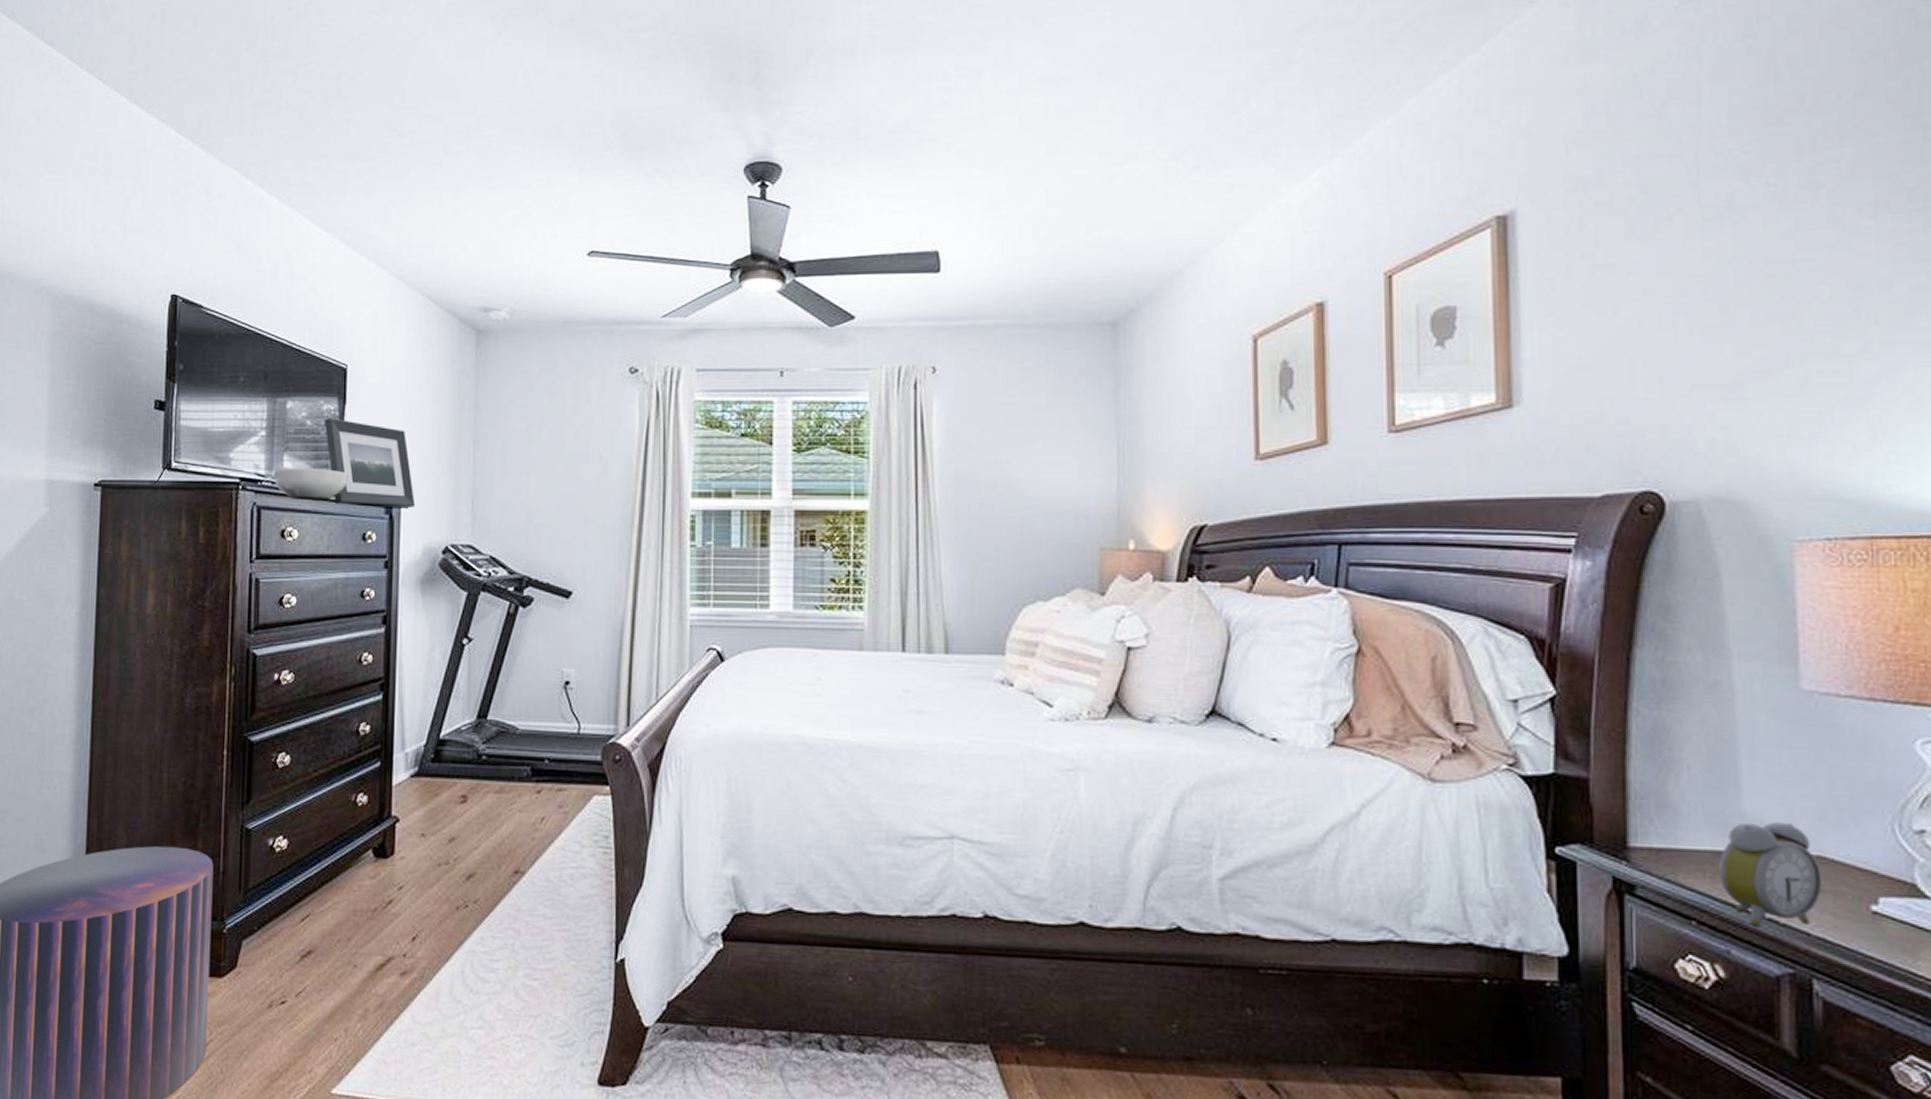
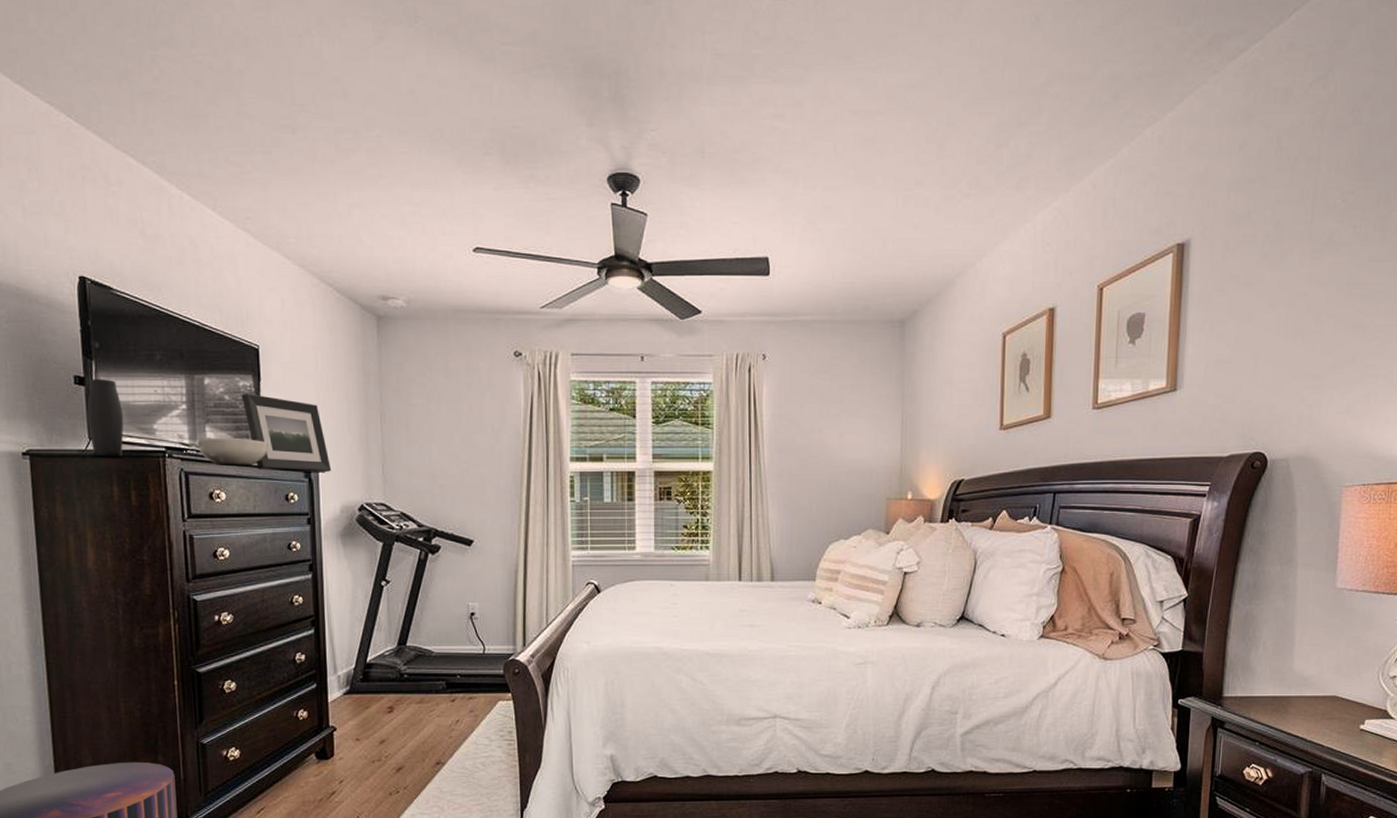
vase: none [163,403,200,491] -> present [87,379,124,459]
alarm clock: present [1719,822,1823,927] -> none [1275,675,1335,744]

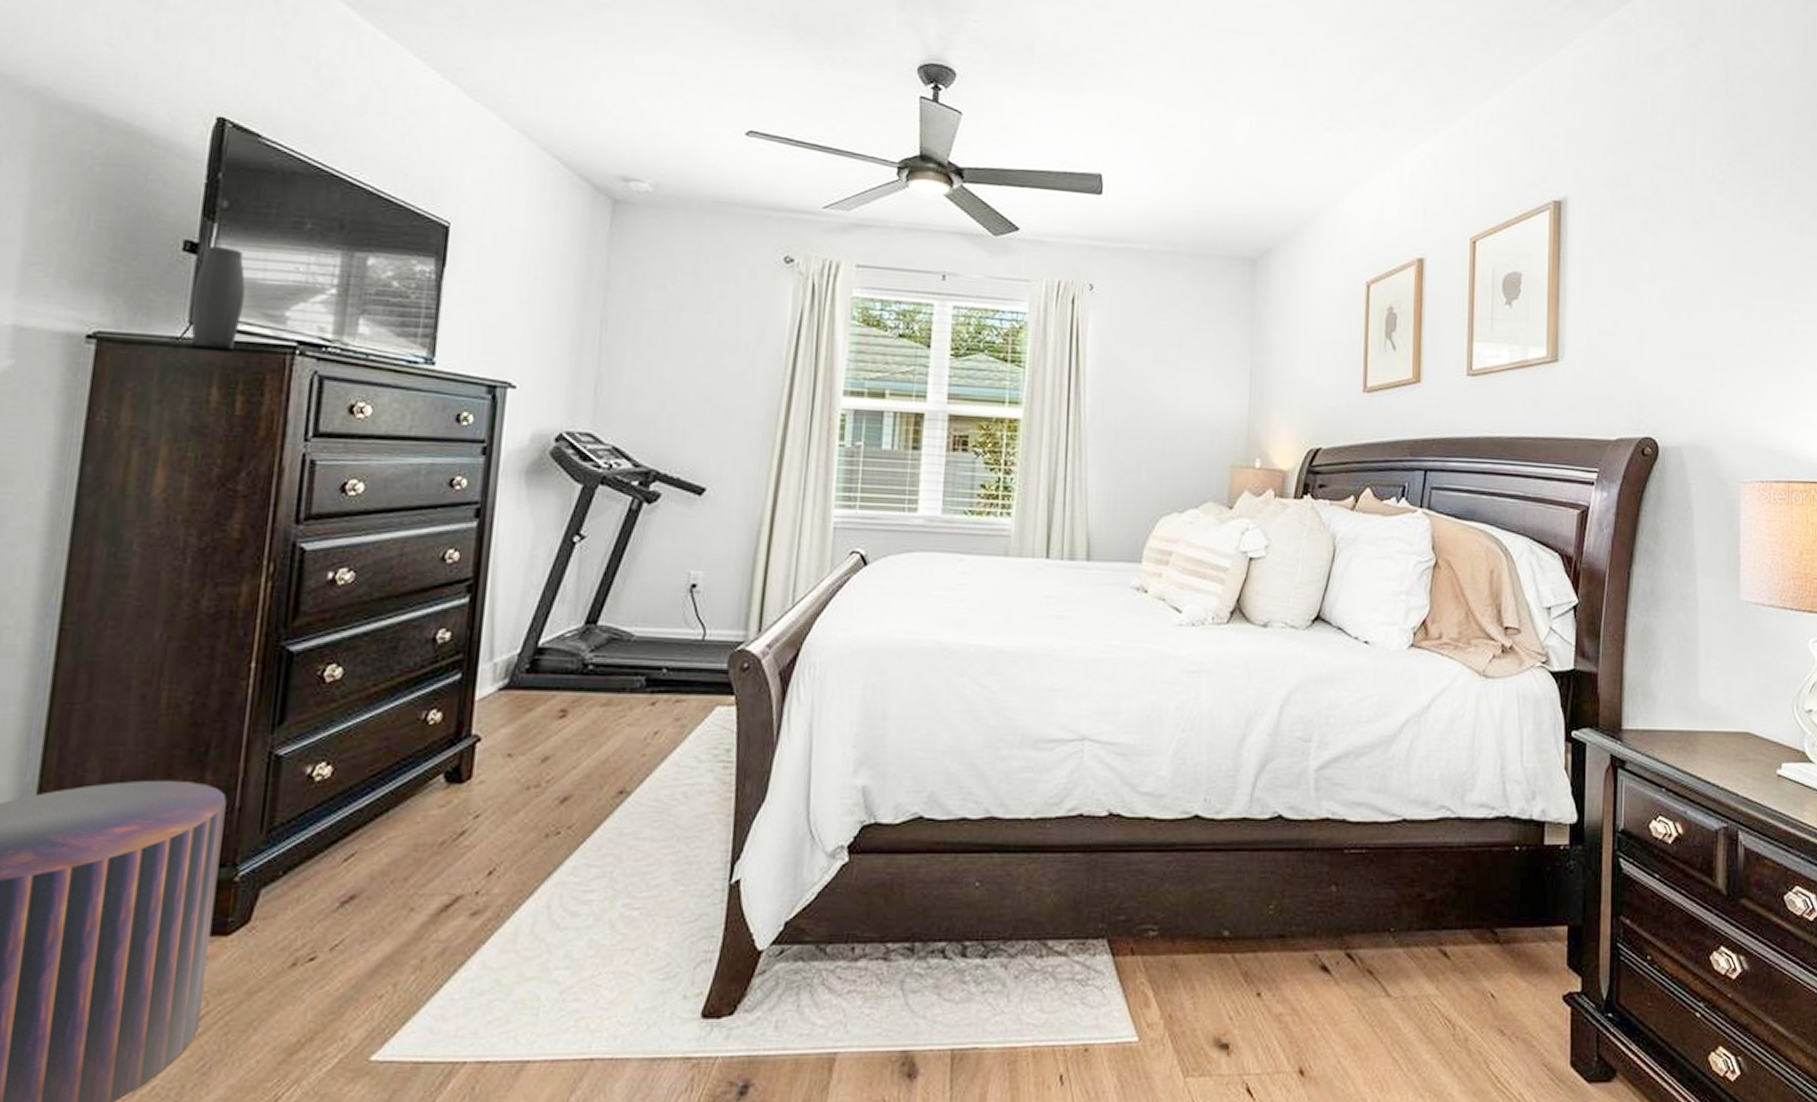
bowl: present [196,439,268,467] -> none [342,334,443,375]
picture frame: present [241,394,332,473] -> none [415,281,526,390]

